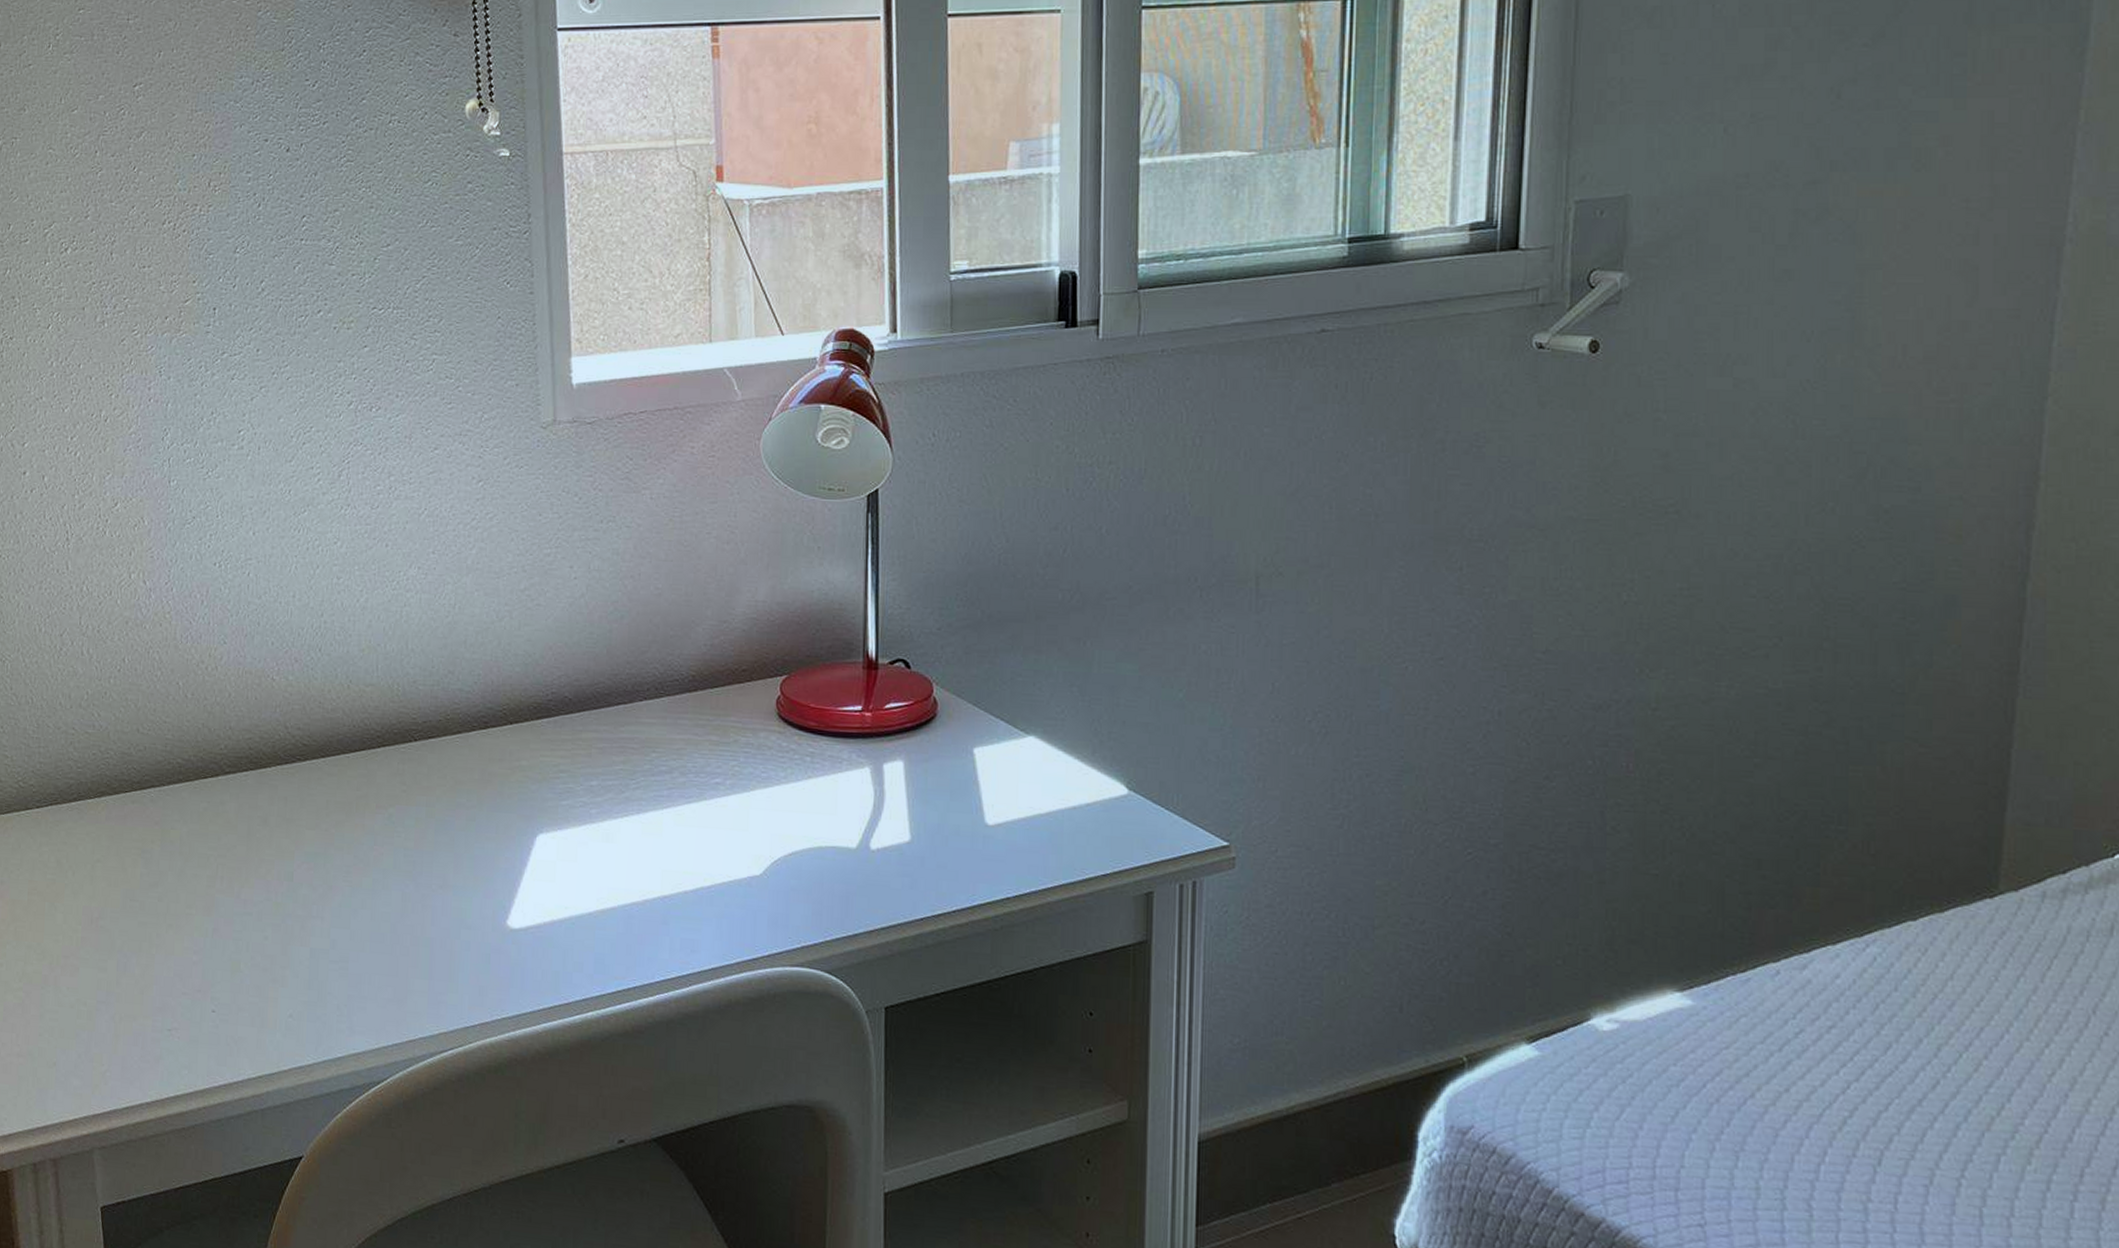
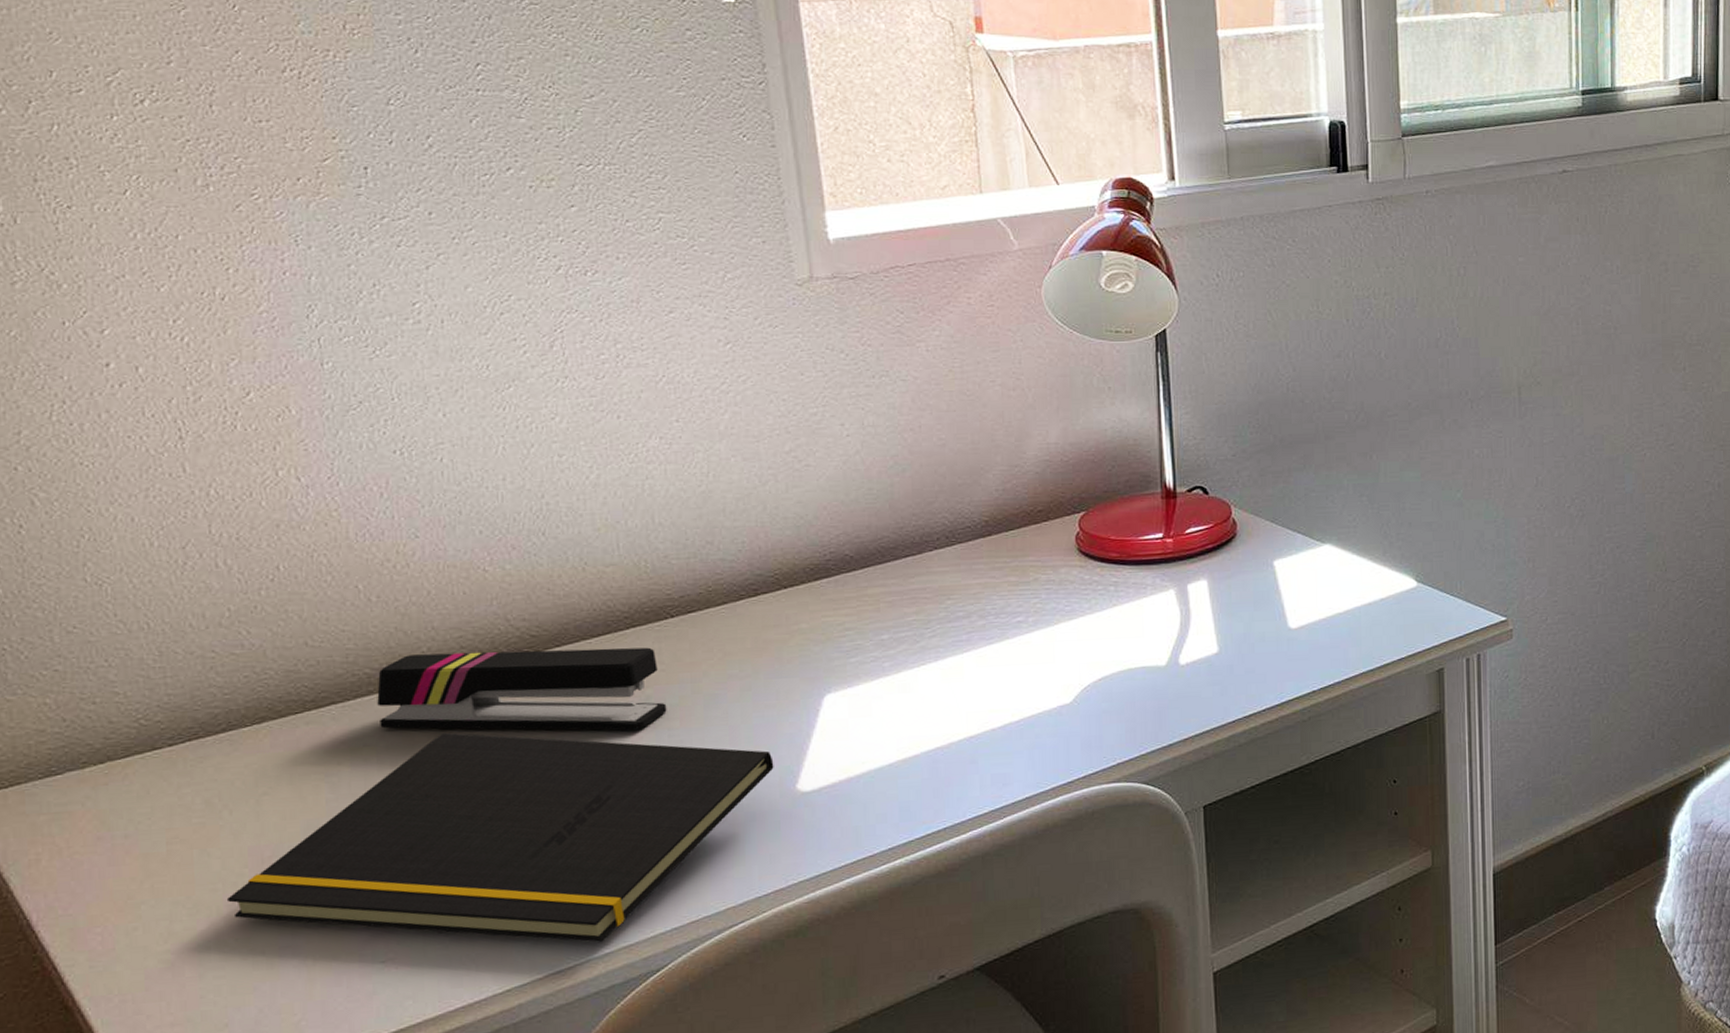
notepad: none [64,825,489,1045] -> present [226,732,774,942]
stapler: none [184,750,405,845] -> present [377,647,667,731]

